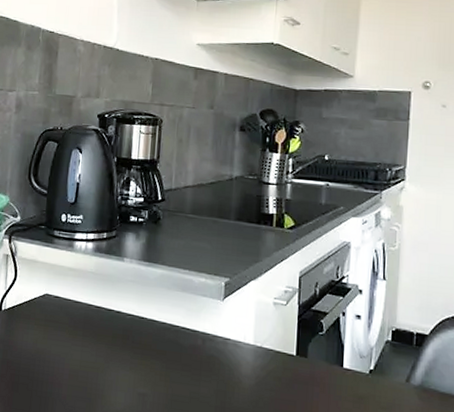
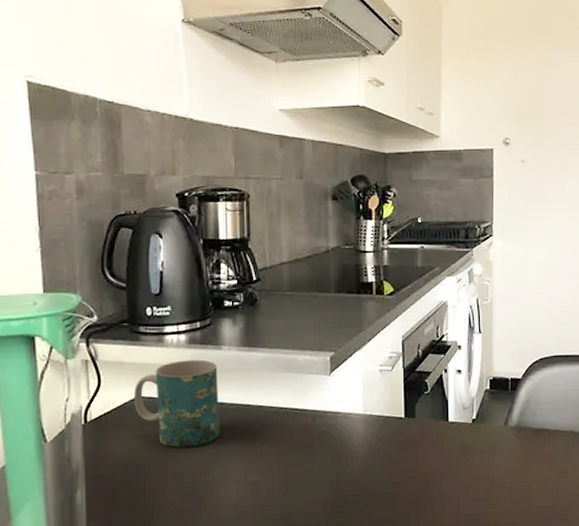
mug: none [42,266,118,350] -> present [134,359,220,448]

